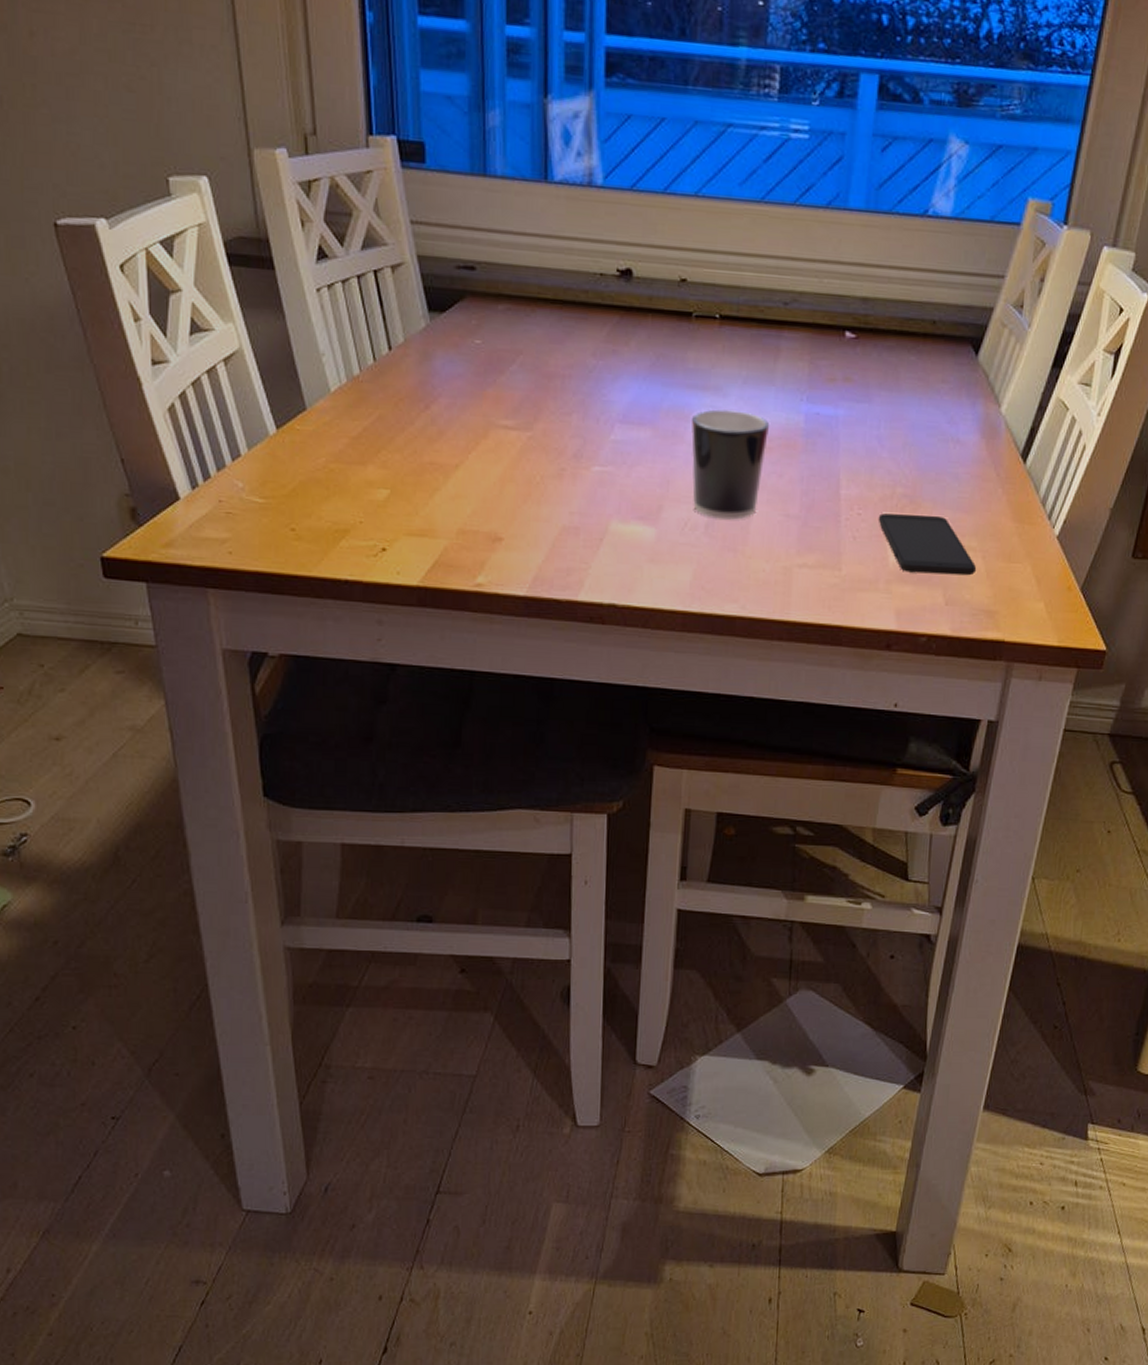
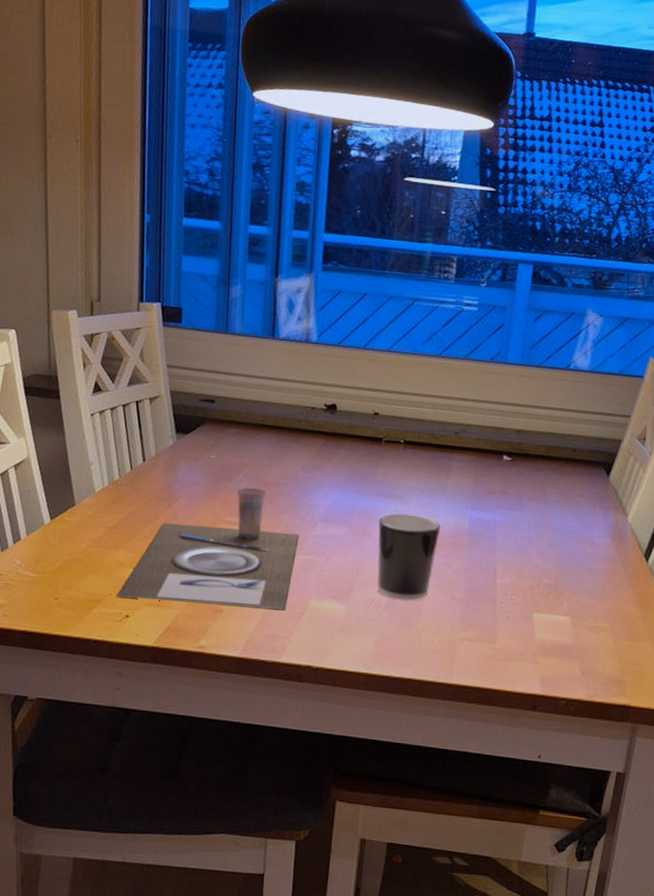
place setting: none [369,381,593,536] -> present [117,487,299,610]
mobile phone: present [878,513,977,576] -> none [527,599,608,652]

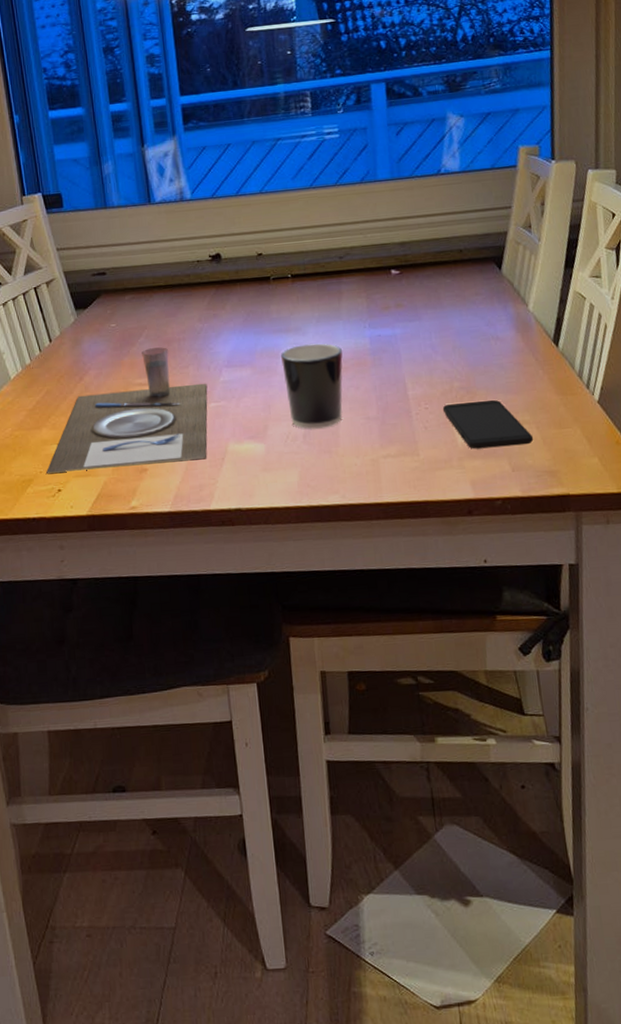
mobile phone: none [527,599,608,652] -> present [442,400,534,449]

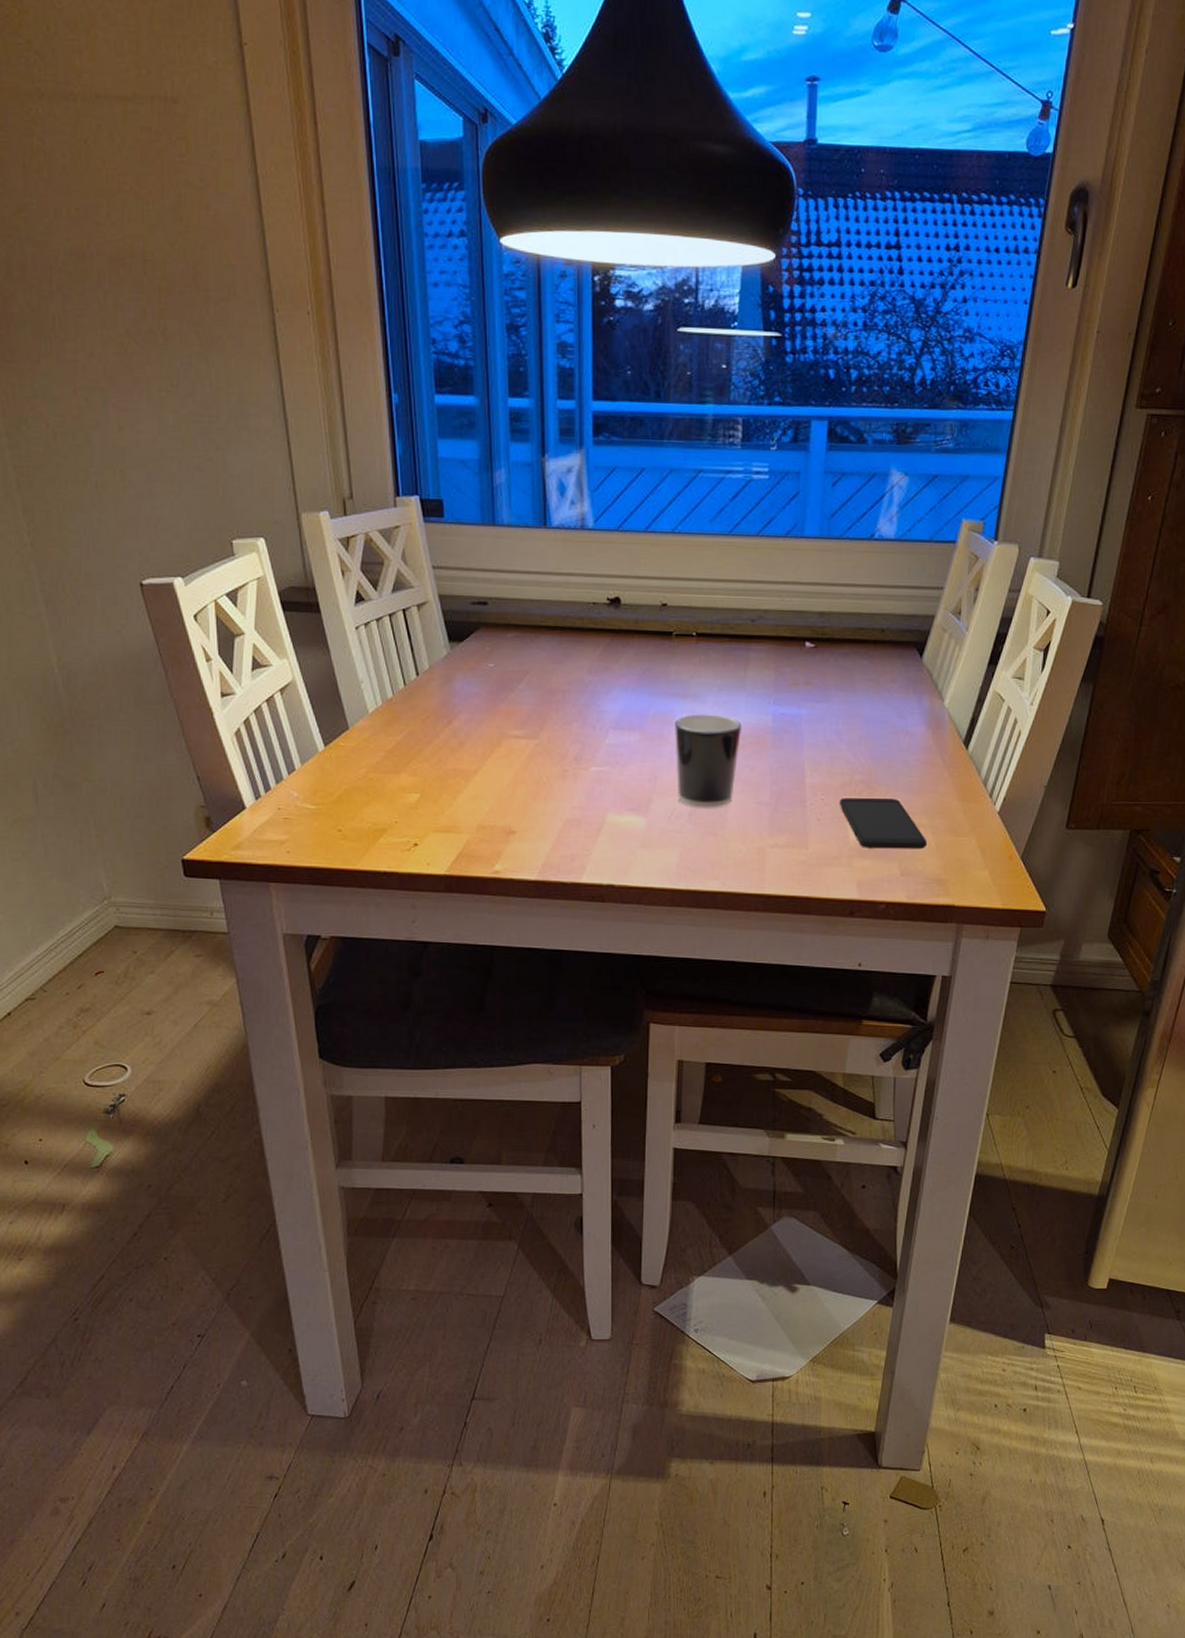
place setting: present [46,347,207,473] -> none [403,697,591,827]

